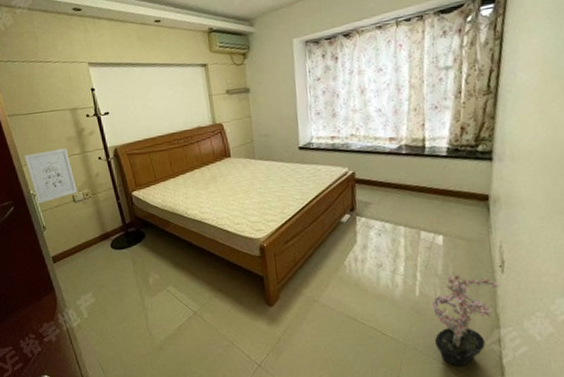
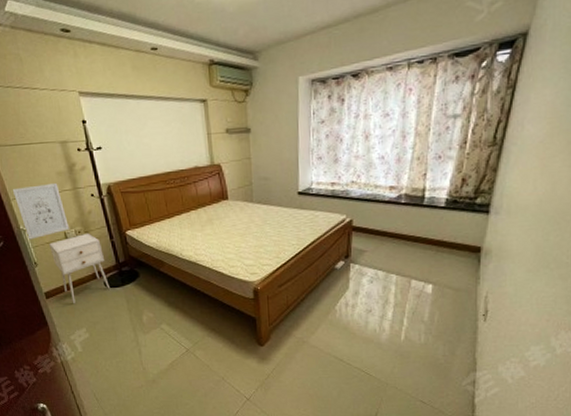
nightstand: none [57,195,116,268] -> present [48,233,109,304]
potted plant: present [431,271,499,367] -> none [414,318,480,404]

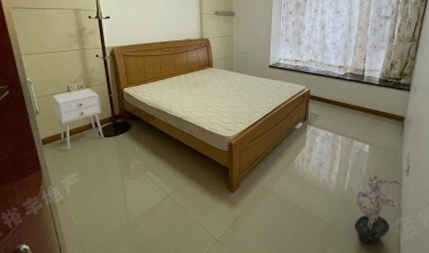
wall art: present [12,182,69,240] -> none [24,43,72,91]
potted plant: none [414,318,480,404] -> present [355,173,404,245]

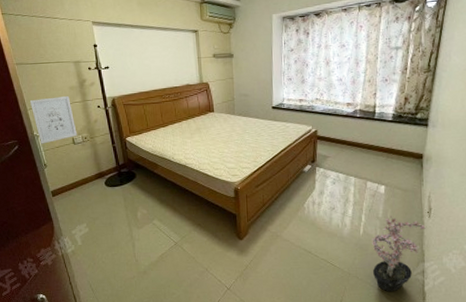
wall art: none [24,43,72,91] -> present [29,95,77,144]
nightstand: present [51,88,103,151] -> none [58,138,109,202]

